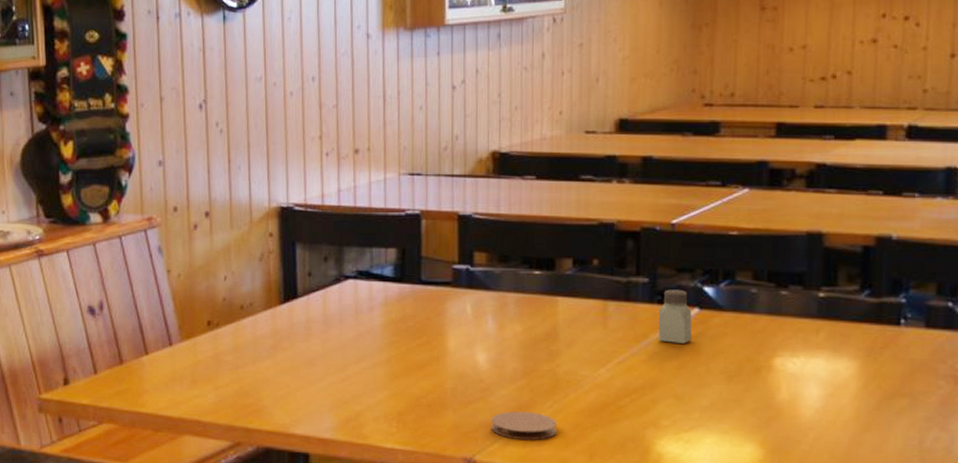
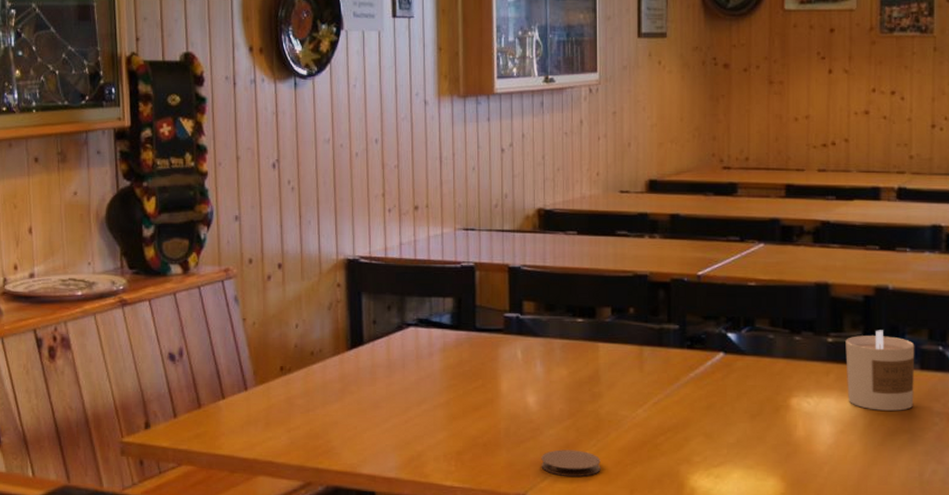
saltshaker: present [658,289,692,345] -> none [688,335,718,386]
candle: none [839,284,920,373] -> present [845,330,915,411]

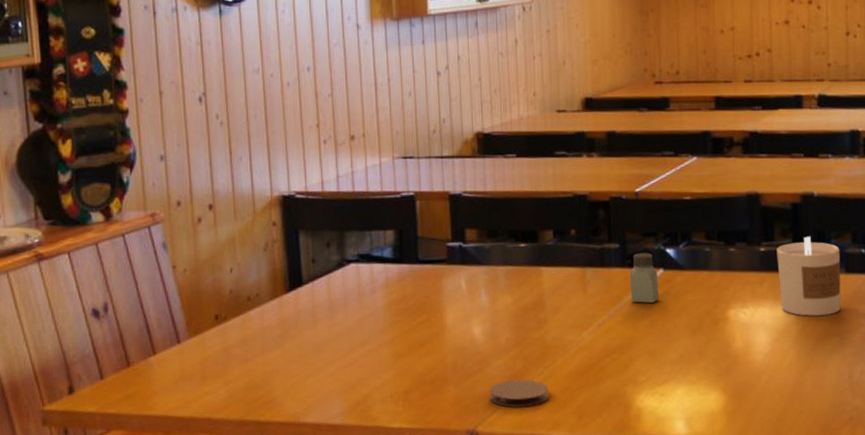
saltshaker: none [688,335,718,386] -> present [629,253,659,304]

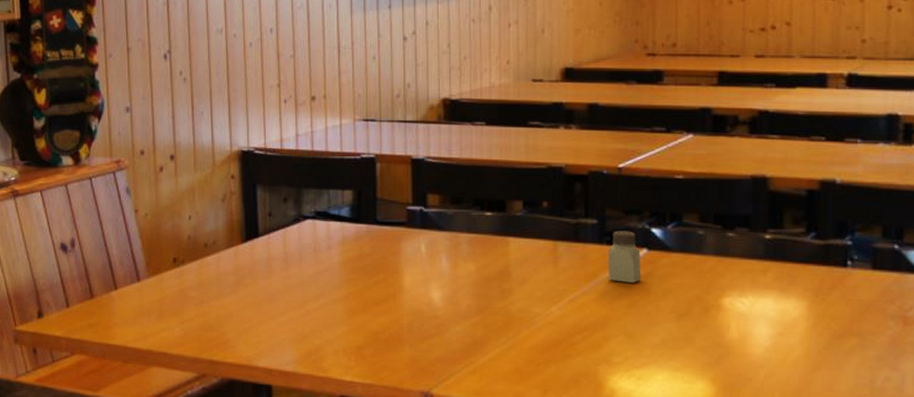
coaster: present [489,379,549,408] -> none [447,347,511,375]
candle: present [776,236,842,316] -> none [786,226,866,313]

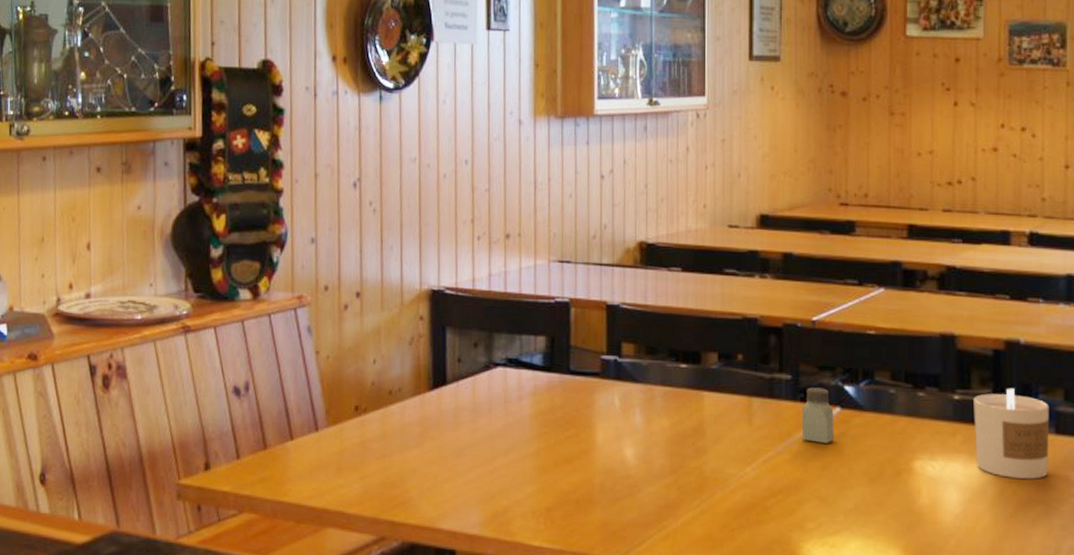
candle: none [786,226,866,313] -> present [973,388,1050,479]

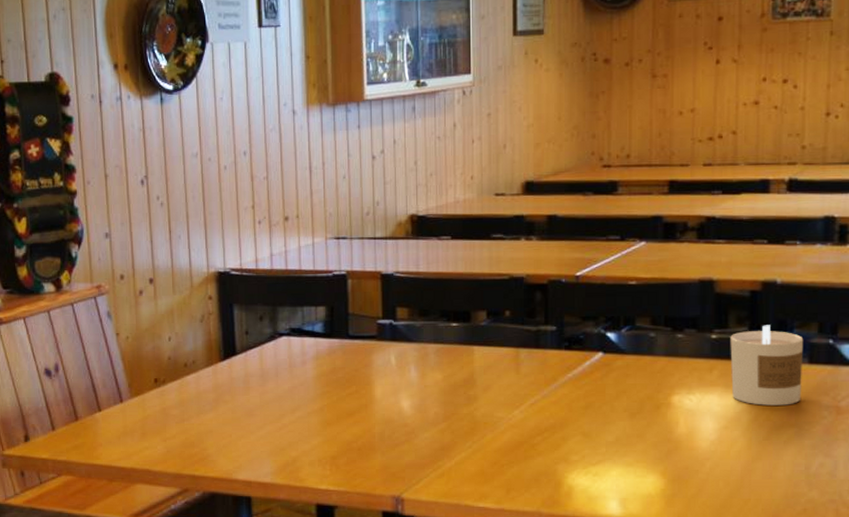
saltshaker: present [801,387,834,444] -> none [566,336,597,386]

